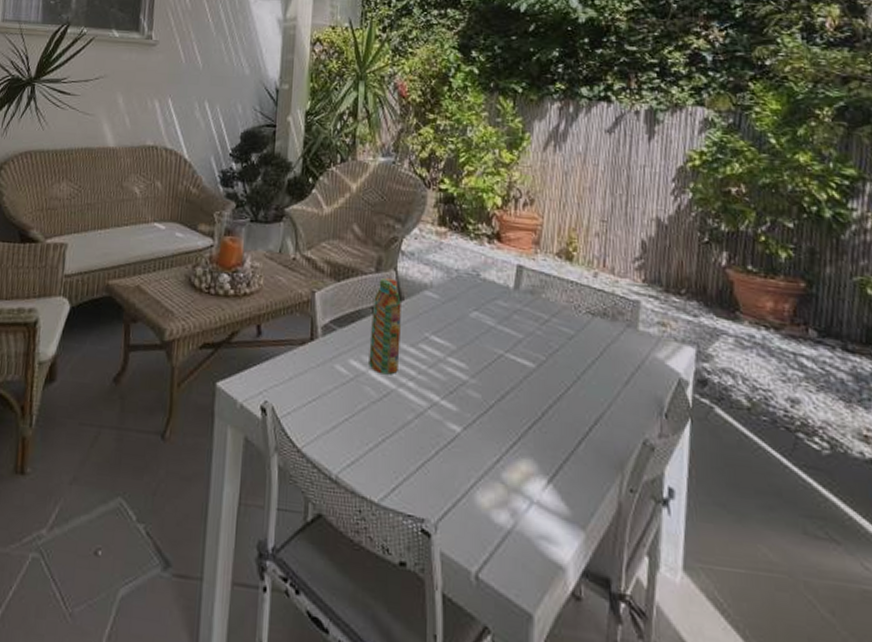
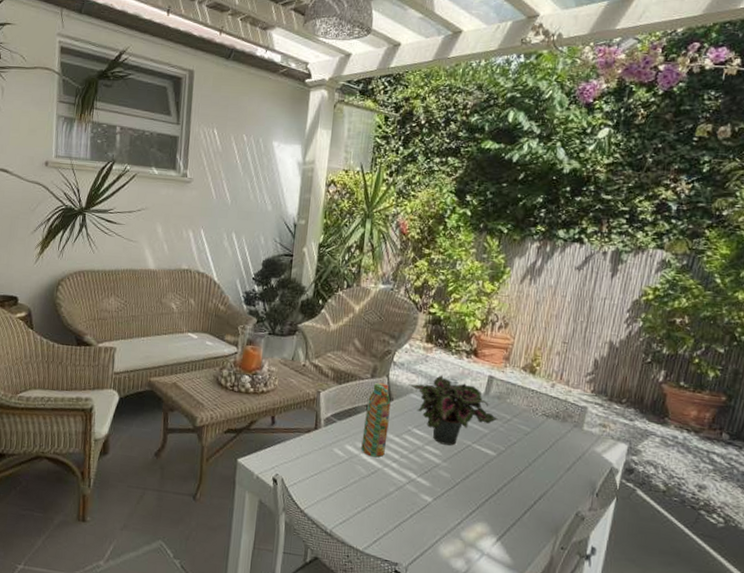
potted plant: none [422,265,534,356] -> present [408,374,499,446]

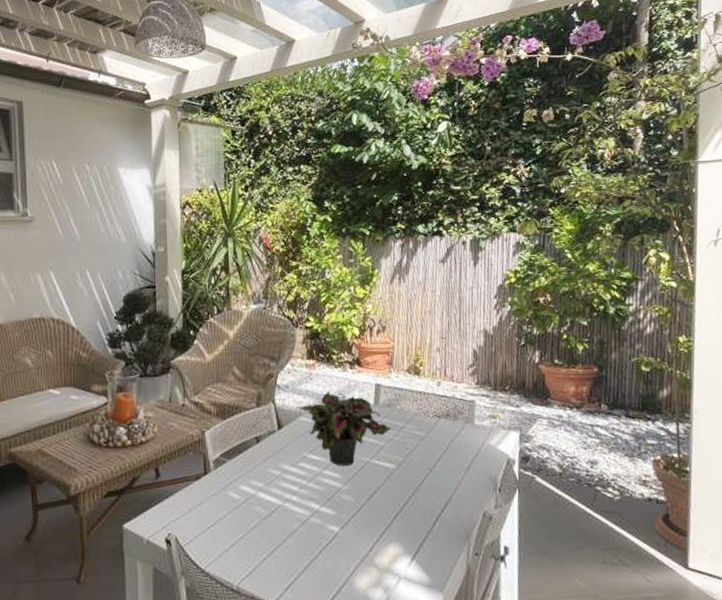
water bottle: present [361,382,391,458] -> none [256,410,283,494]

